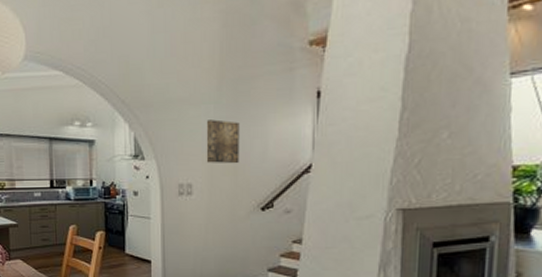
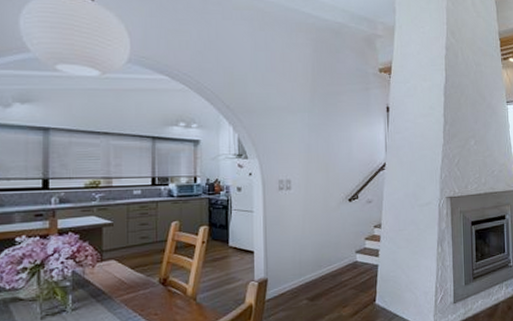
wall art: present [206,119,240,164] -> none [302,125,330,163]

